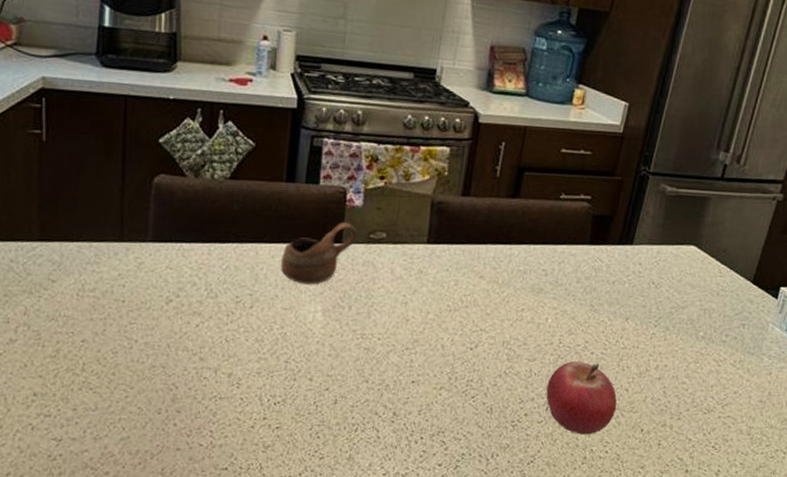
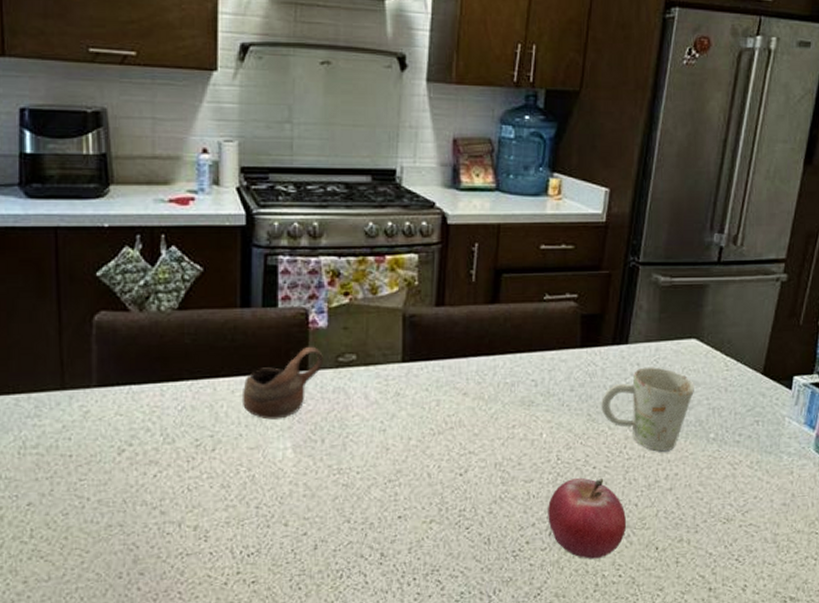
mug: none [602,267,690,345] -> present [600,367,694,452]

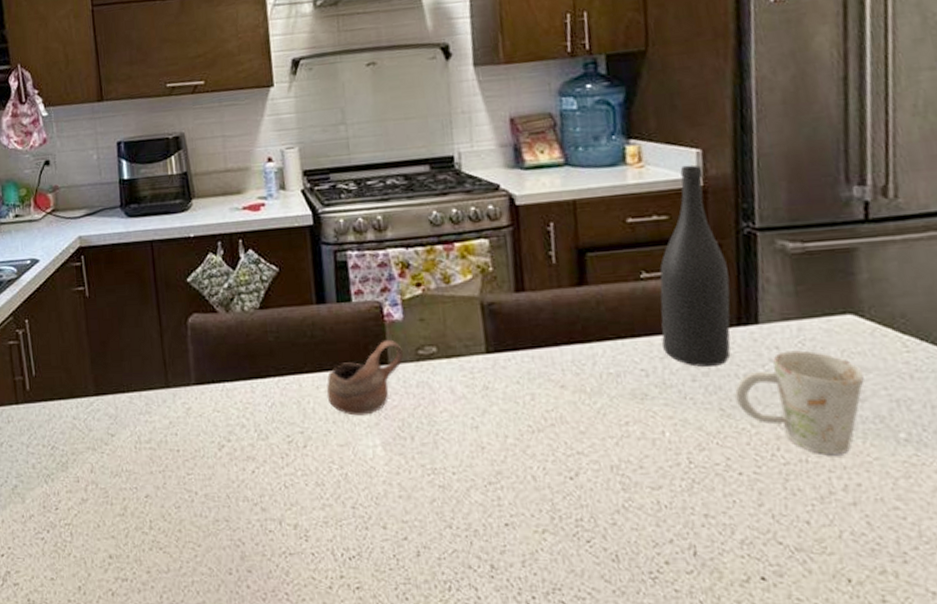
fruit: present [548,477,627,559] -> none [686,485,800,589]
wine bottle: none [552,202,613,380] -> present [659,165,731,368]

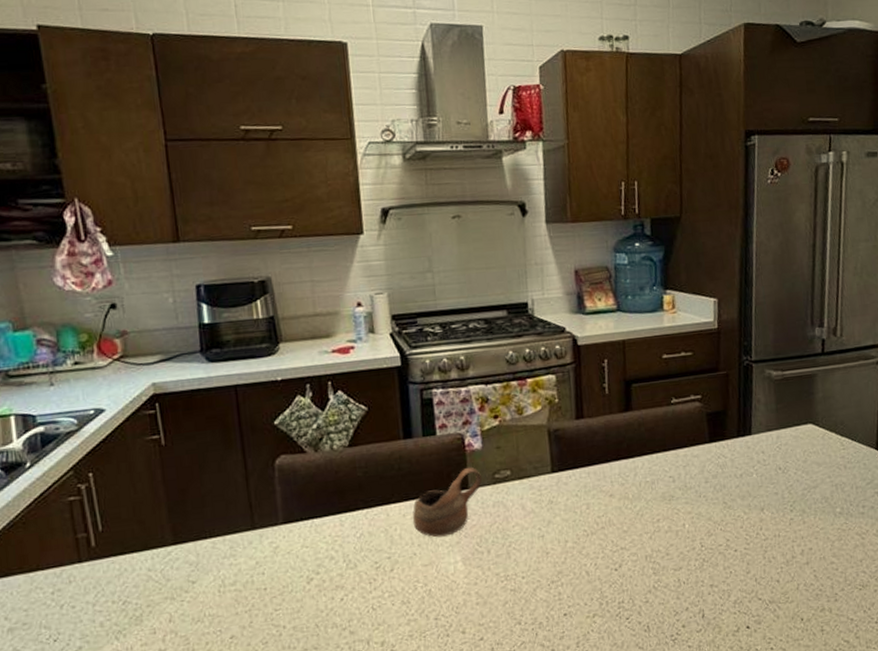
wine bottle: present [659,165,731,368] -> none [685,311,734,471]
mug: present [734,350,864,456] -> none [733,453,817,530]

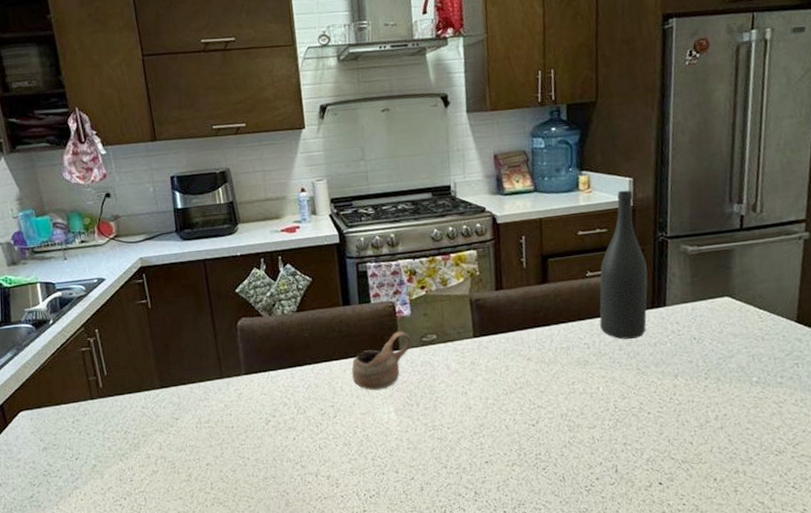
wine bottle: none [685,311,734,471] -> present [599,190,648,340]

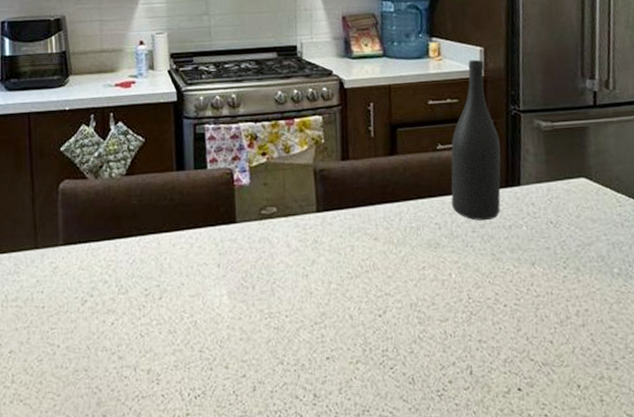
cup: present [351,330,411,391] -> none [181,201,249,269]

